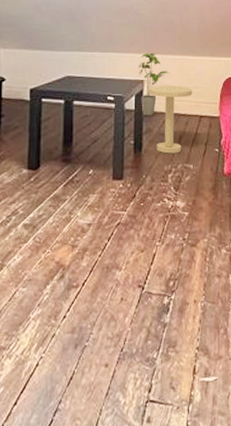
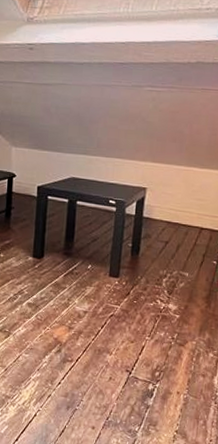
house plant: present [139,52,170,116] -> none [141,161,174,223]
side table: present [148,85,192,154] -> none [150,194,195,261]

